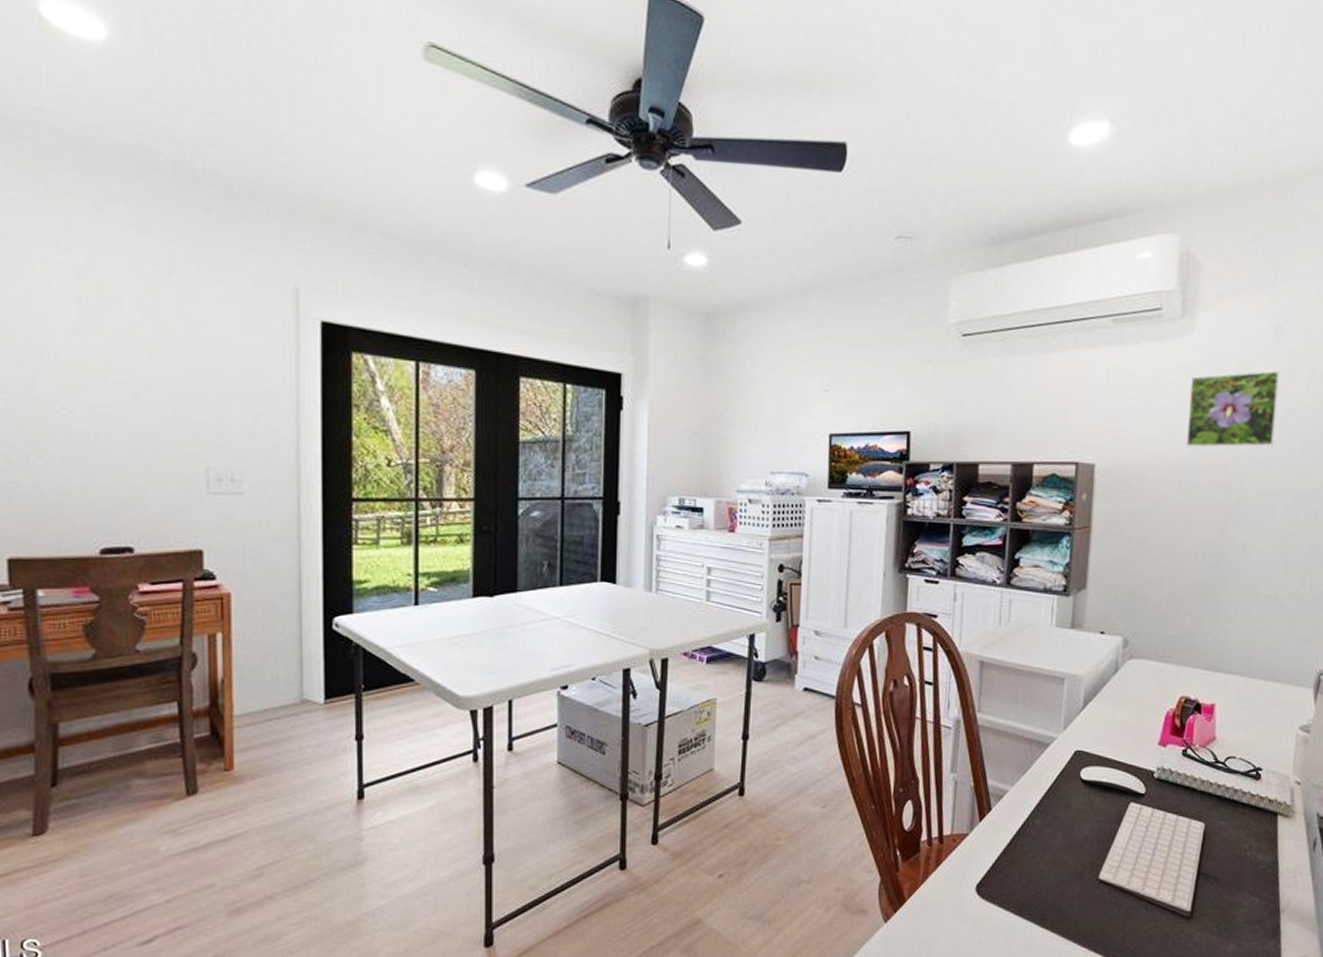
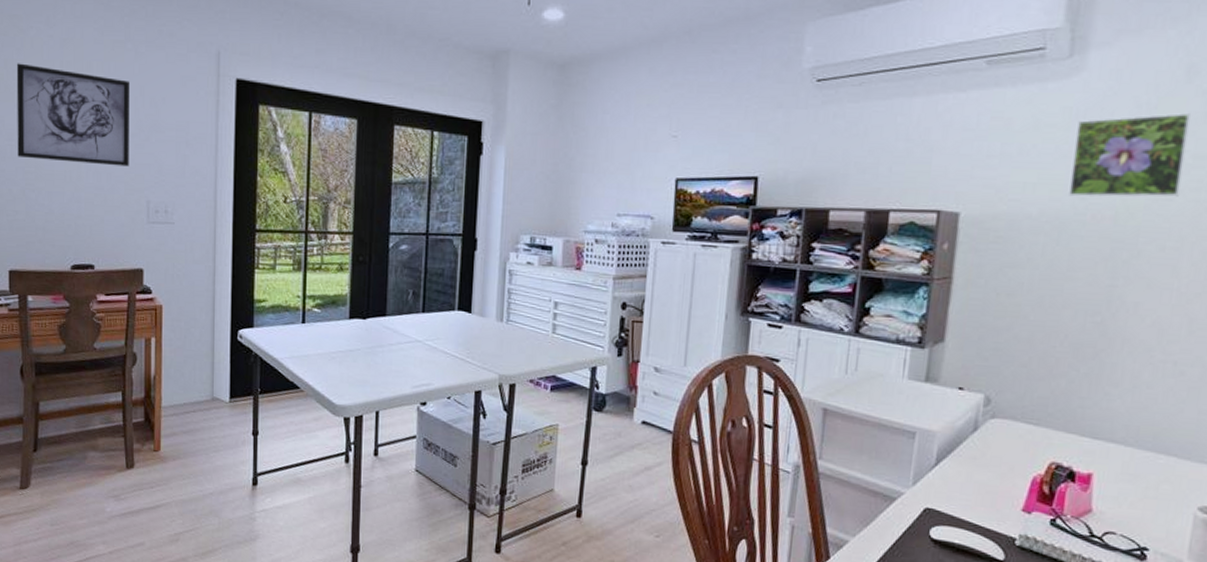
wall art: none [11,295,180,426] -> present [16,63,129,167]

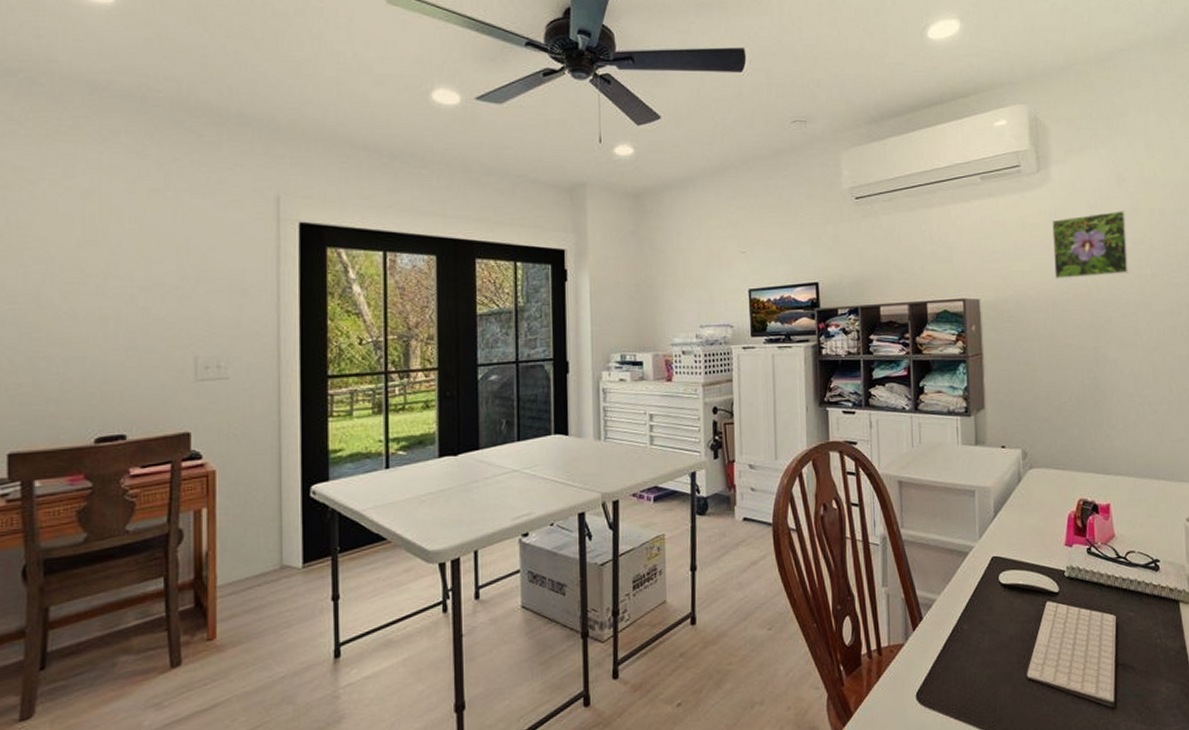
wall art: present [16,63,129,167] -> none [22,218,171,323]

